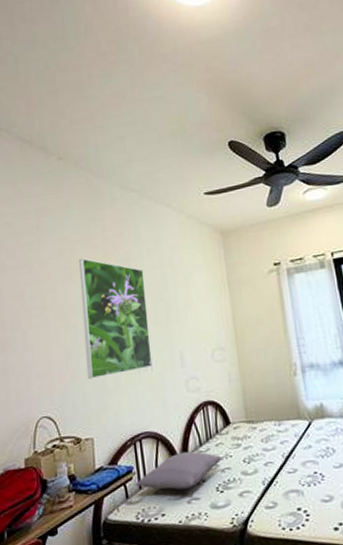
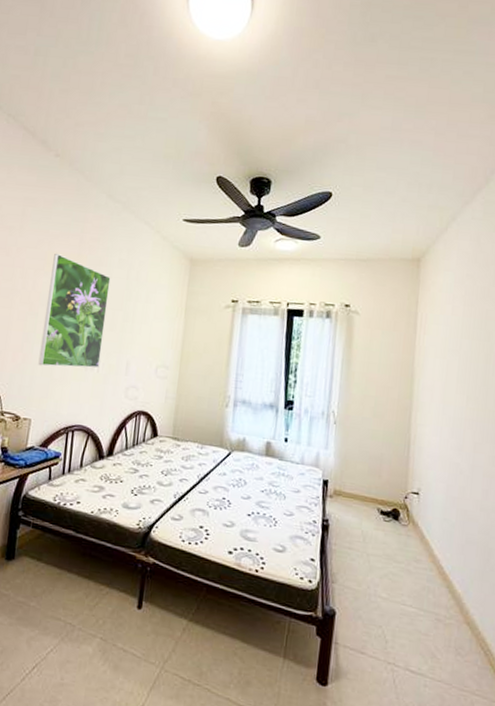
pillow: present [135,451,222,490] -> none [59,451,143,485]

